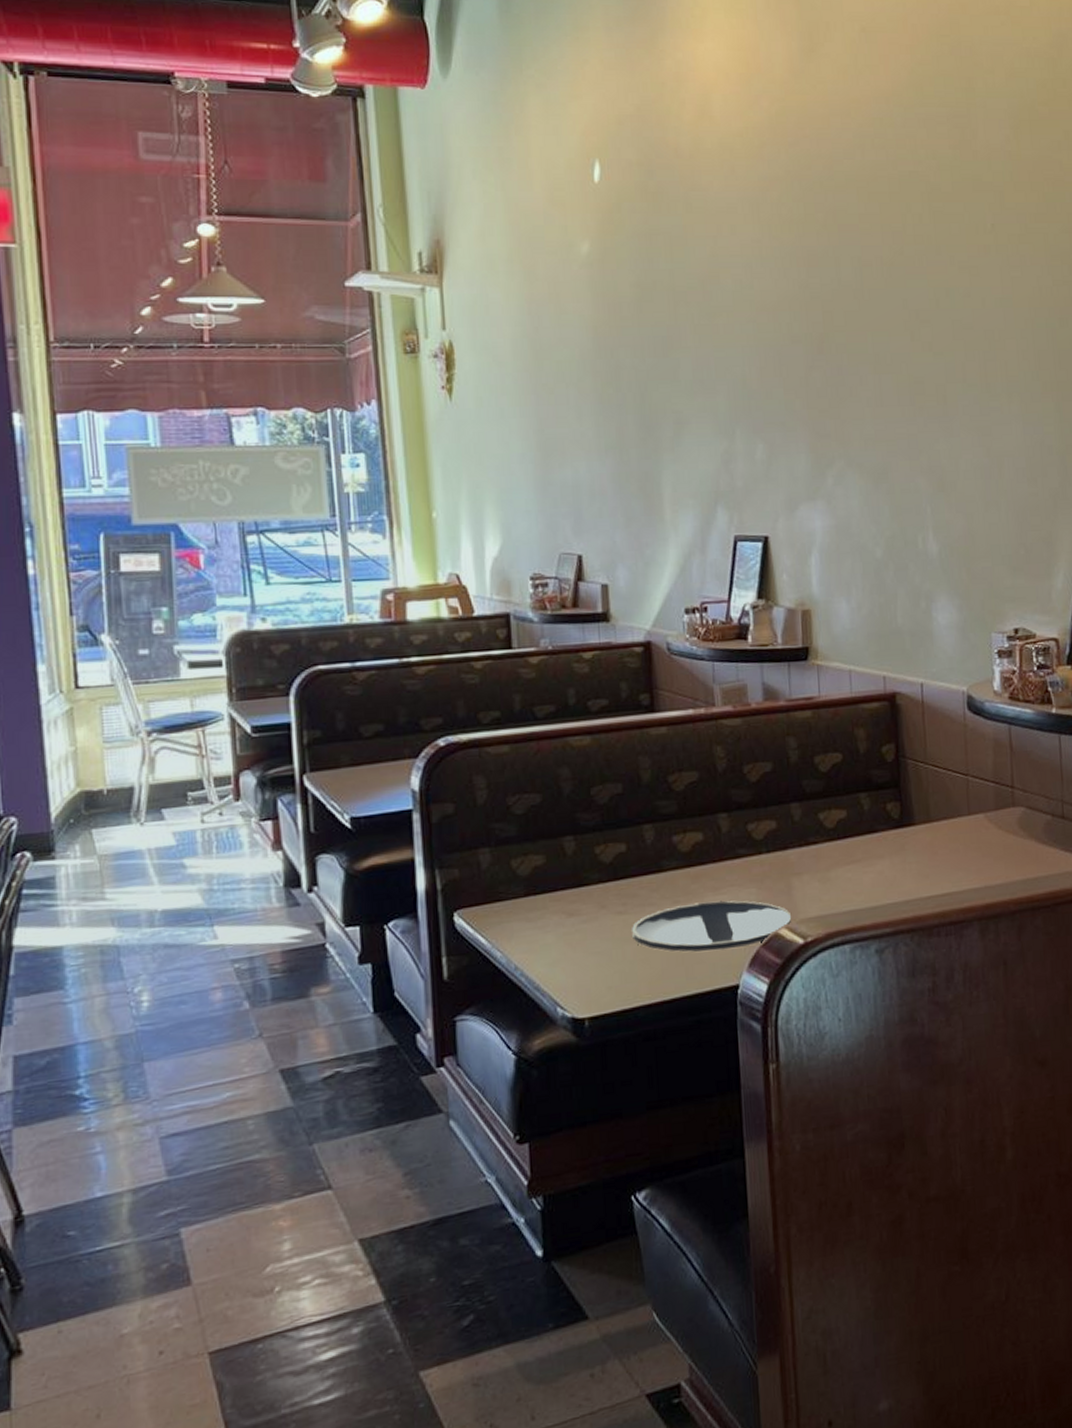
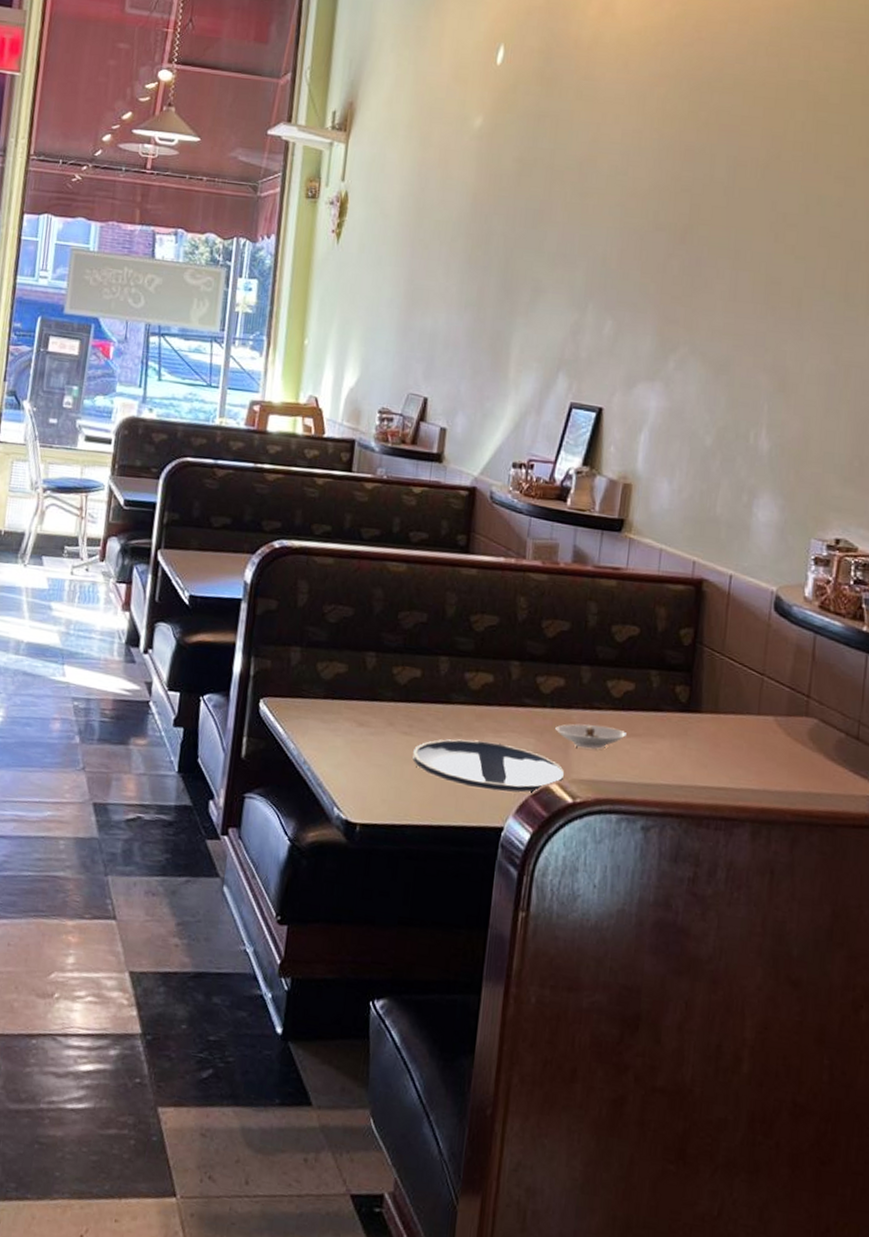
saucer: none [775,859,846,887] -> present [555,724,627,750]

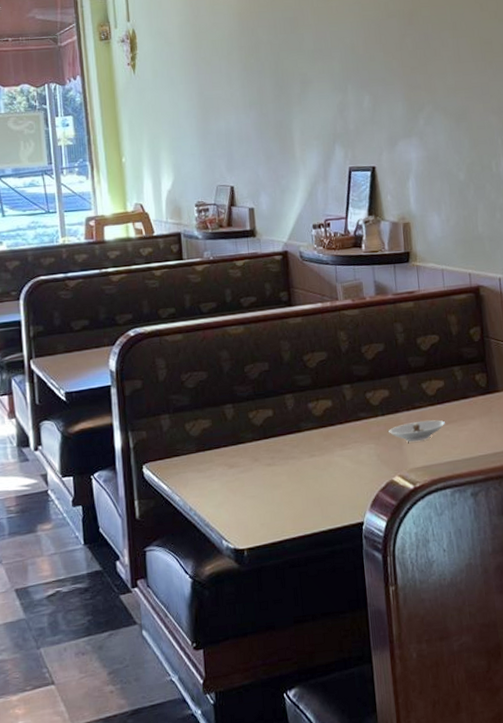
plate: present [412,739,564,793] -> none [279,454,403,496]

